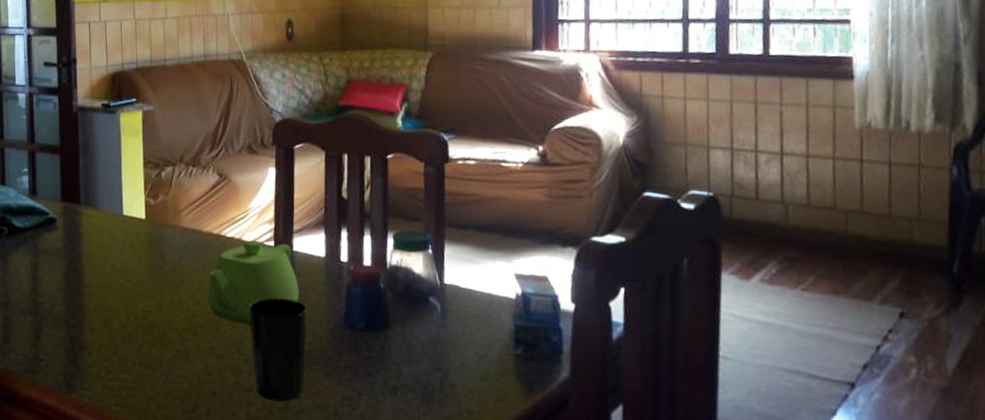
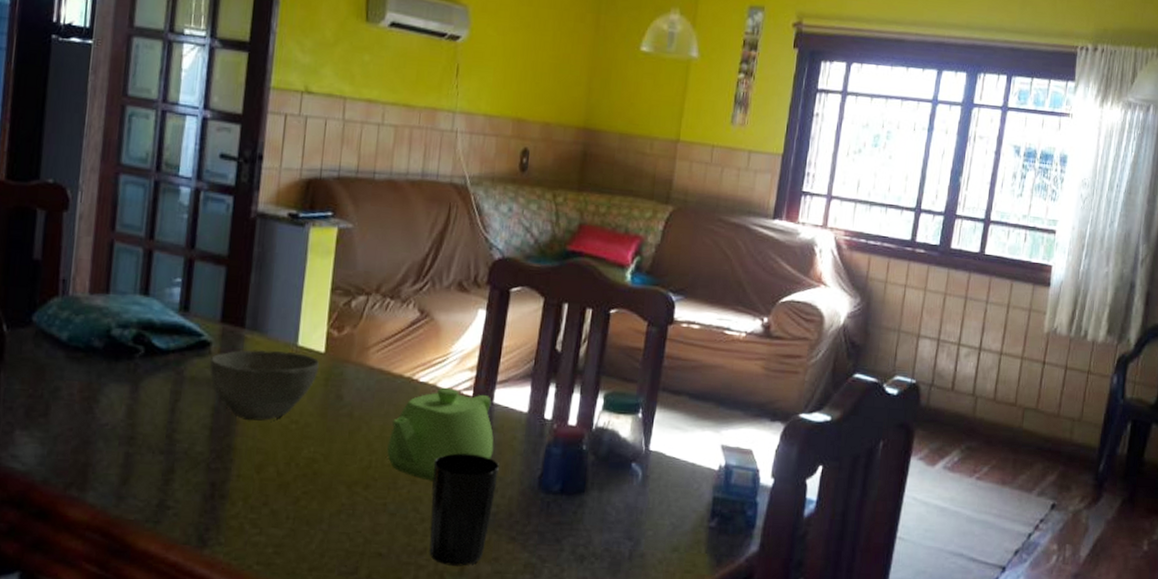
bowl: none [57,221,143,283] -> present [209,350,320,421]

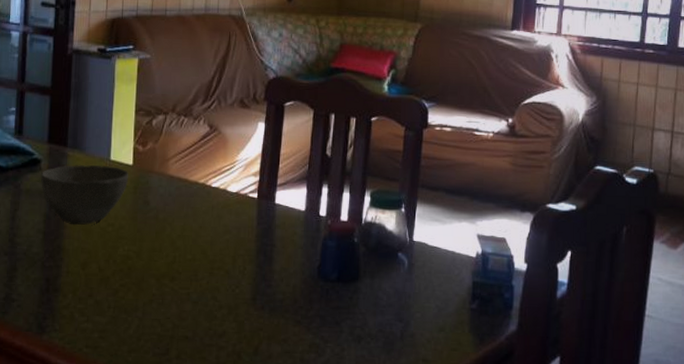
teapot: present [387,387,494,482] -> none [188,191,278,273]
cup: present [429,453,499,566] -> none [227,248,283,347]

